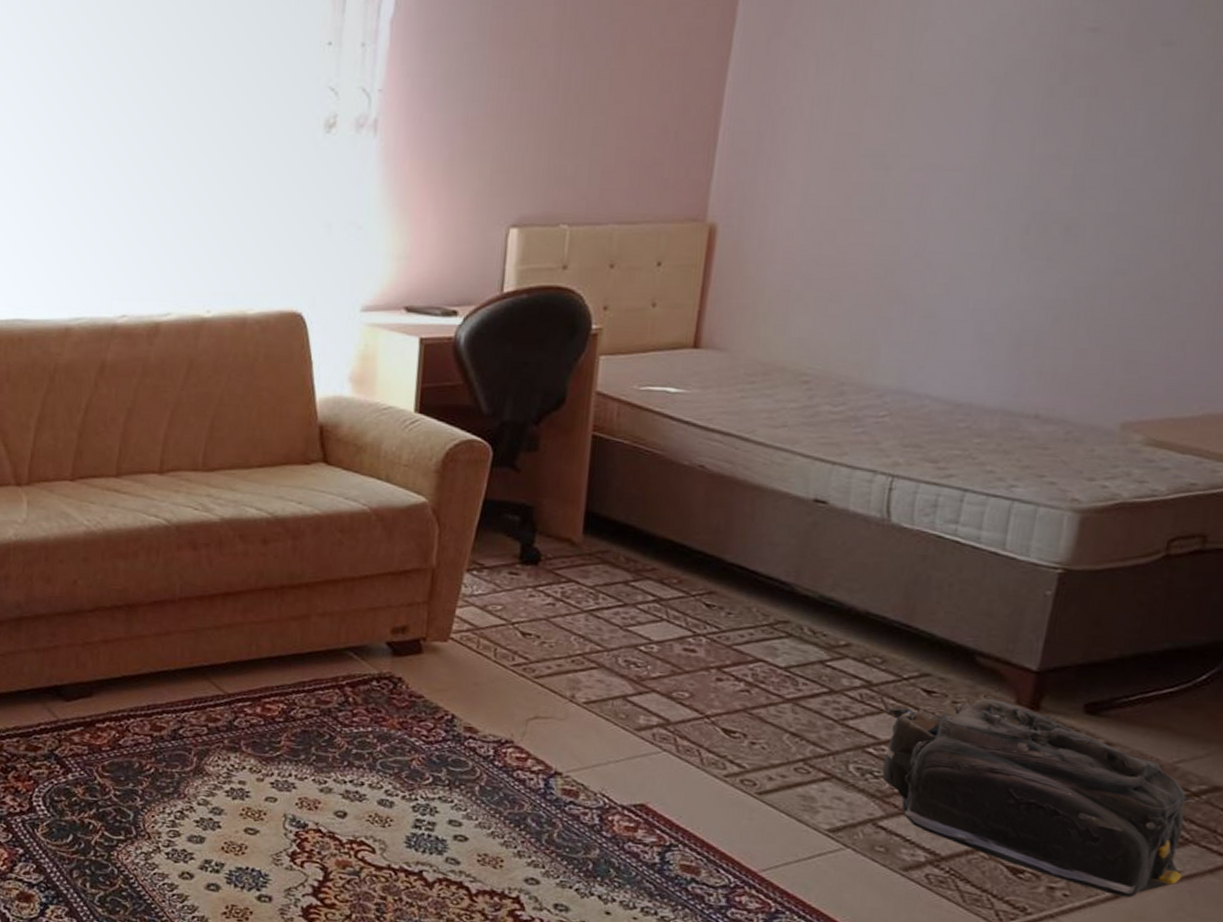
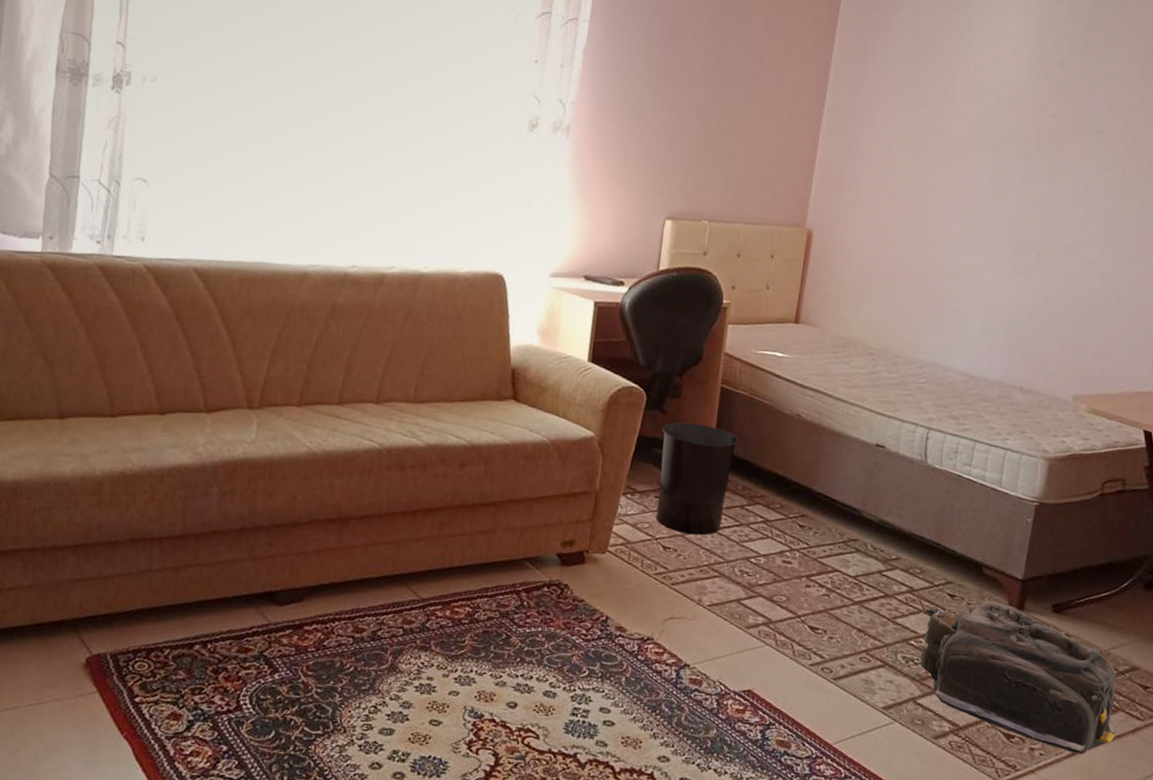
waste bin: none [511,481,619,619] -> present [656,422,739,536]

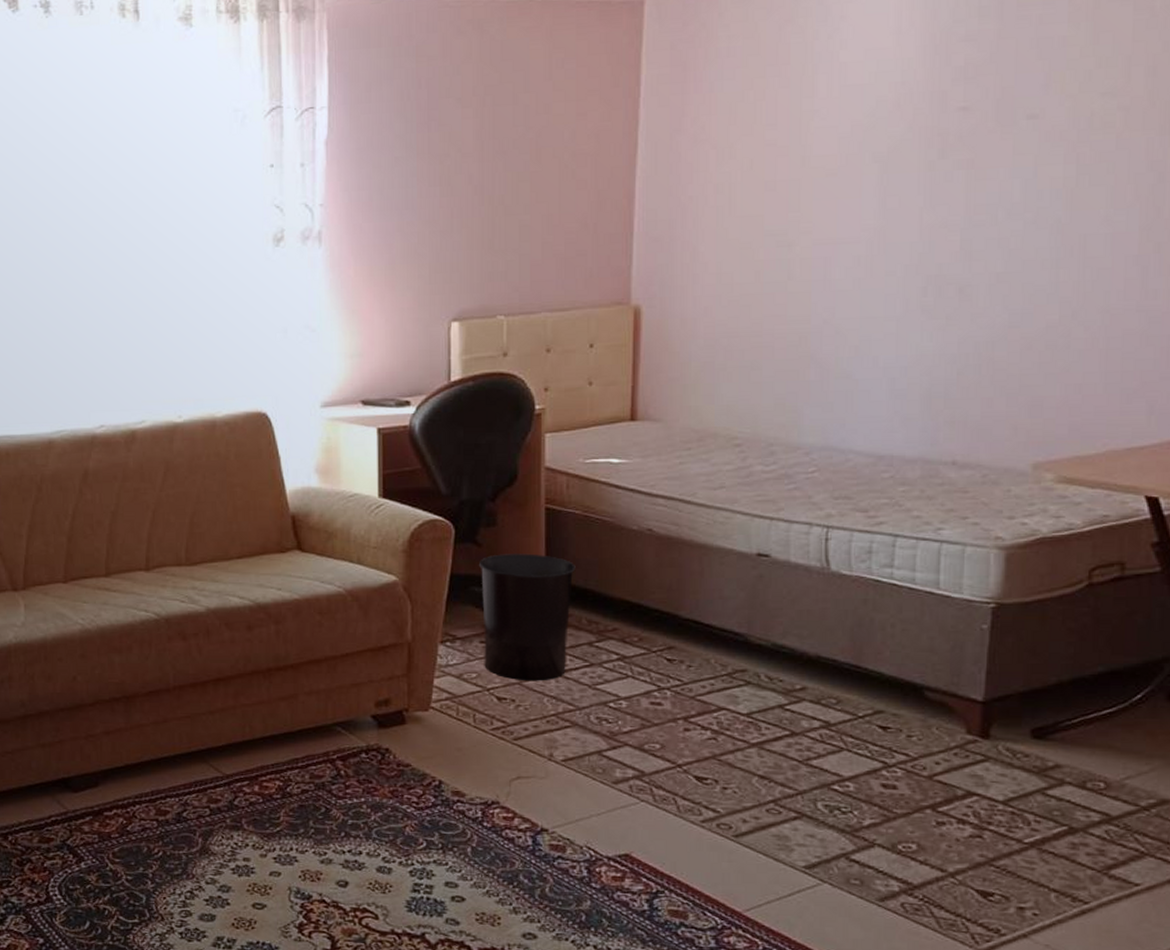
duffel bag: present [920,601,1119,754] -> none [844,731,1142,912]

